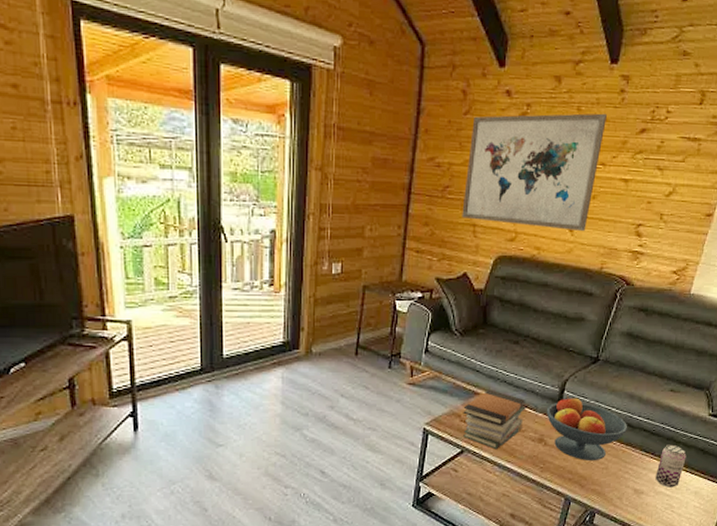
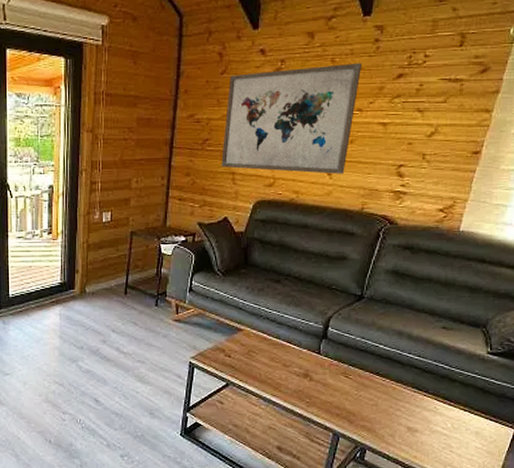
book stack: present [463,389,526,450] -> none [227,326,289,384]
fruit bowl: present [546,395,628,460] -> none [310,332,398,396]
beer can: present [655,444,687,488] -> none [430,382,464,427]

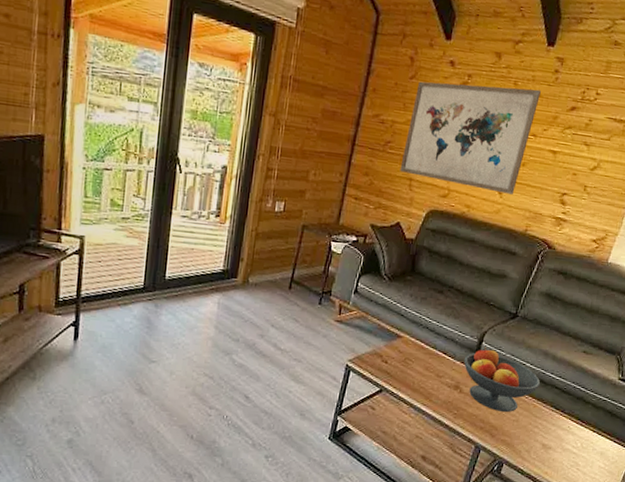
fruit bowl: none [310,332,398,396] -> present [463,347,541,412]

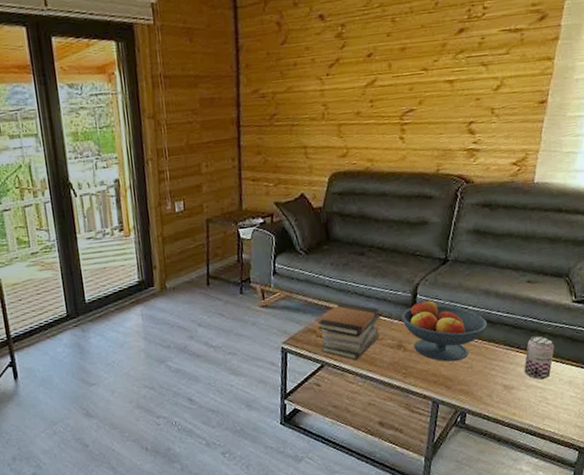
book stack: none [383,333,445,392] -> present [317,302,380,361]
wall art: present [400,81,541,194] -> none [290,20,423,143]
beer can: none [563,404,595,446] -> present [524,336,555,380]

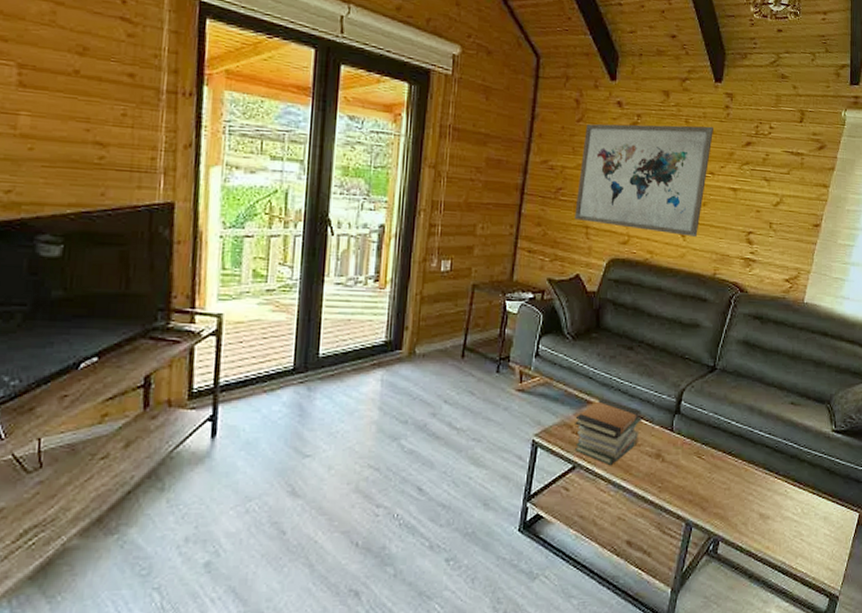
wall art: none [290,20,423,143] -> present [574,123,713,236]
fruit bowl: present [401,299,488,362] -> none [663,406,750,479]
beer can: present [524,336,555,380] -> none [781,463,812,512]

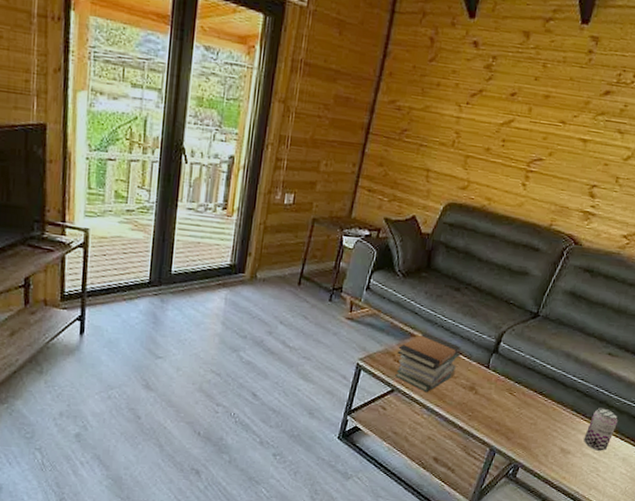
wall art: present [574,123,713,236] -> none [416,64,572,186]
beer can: none [781,463,812,512] -> present [583,407,618,451]

